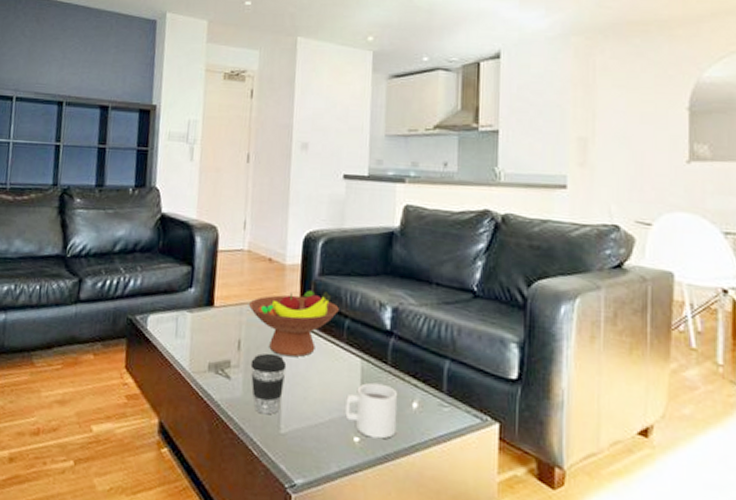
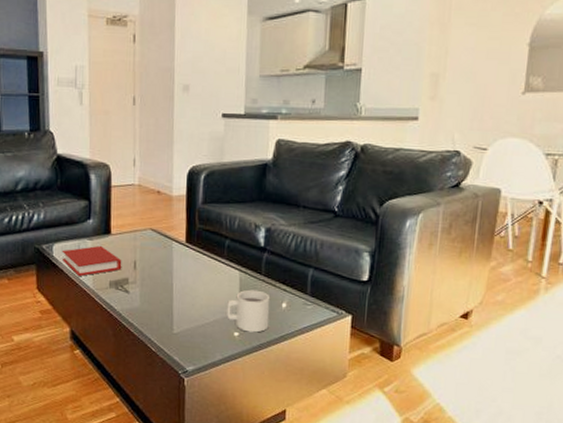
book: none [157,319,225,355] -> present [61,245,122,276]
fruit bowl: present [249,290,339,357] -> none [142,217,220,273]
coffee cup: present [250,353,287,415] -> none [146,270,177,320]

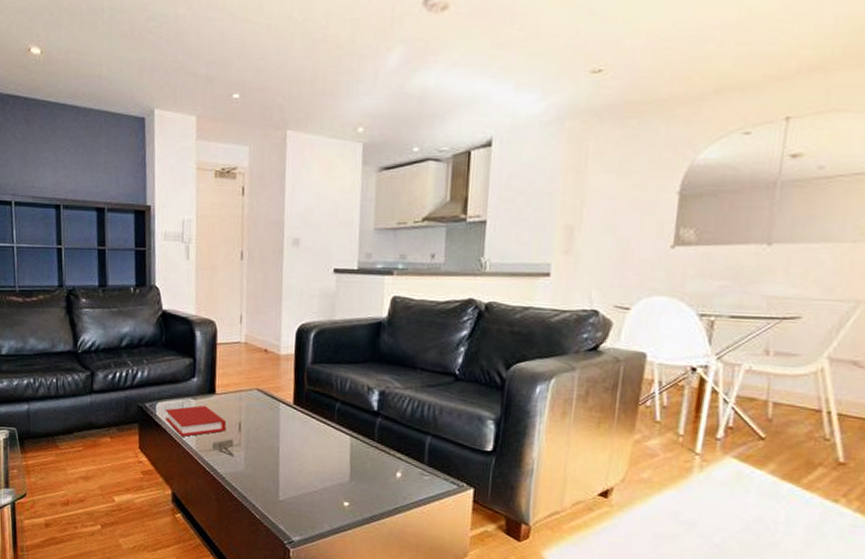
mug: present [227,289,271,333] -> none [336,456,384,504]

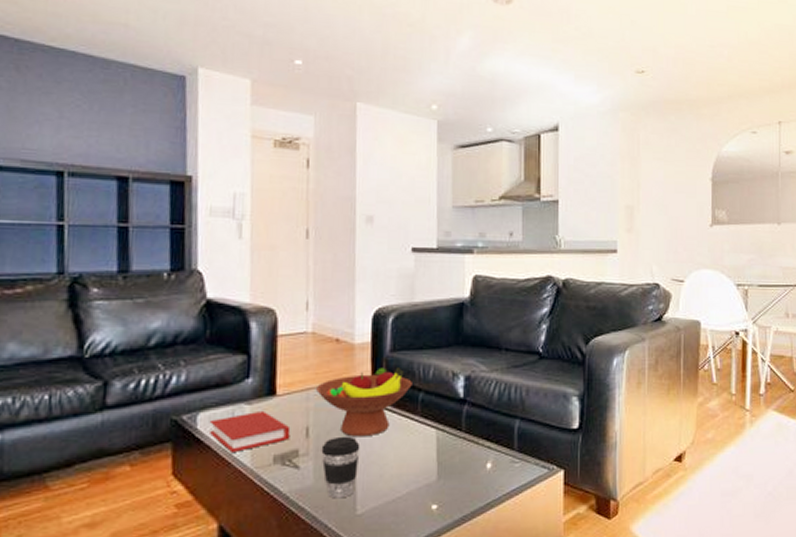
fruit bowl: none [248,377,330,436] -> present [316,367,412,437]
coffee cup: none [251,433,283,485] -> present [321,436,360,499]

